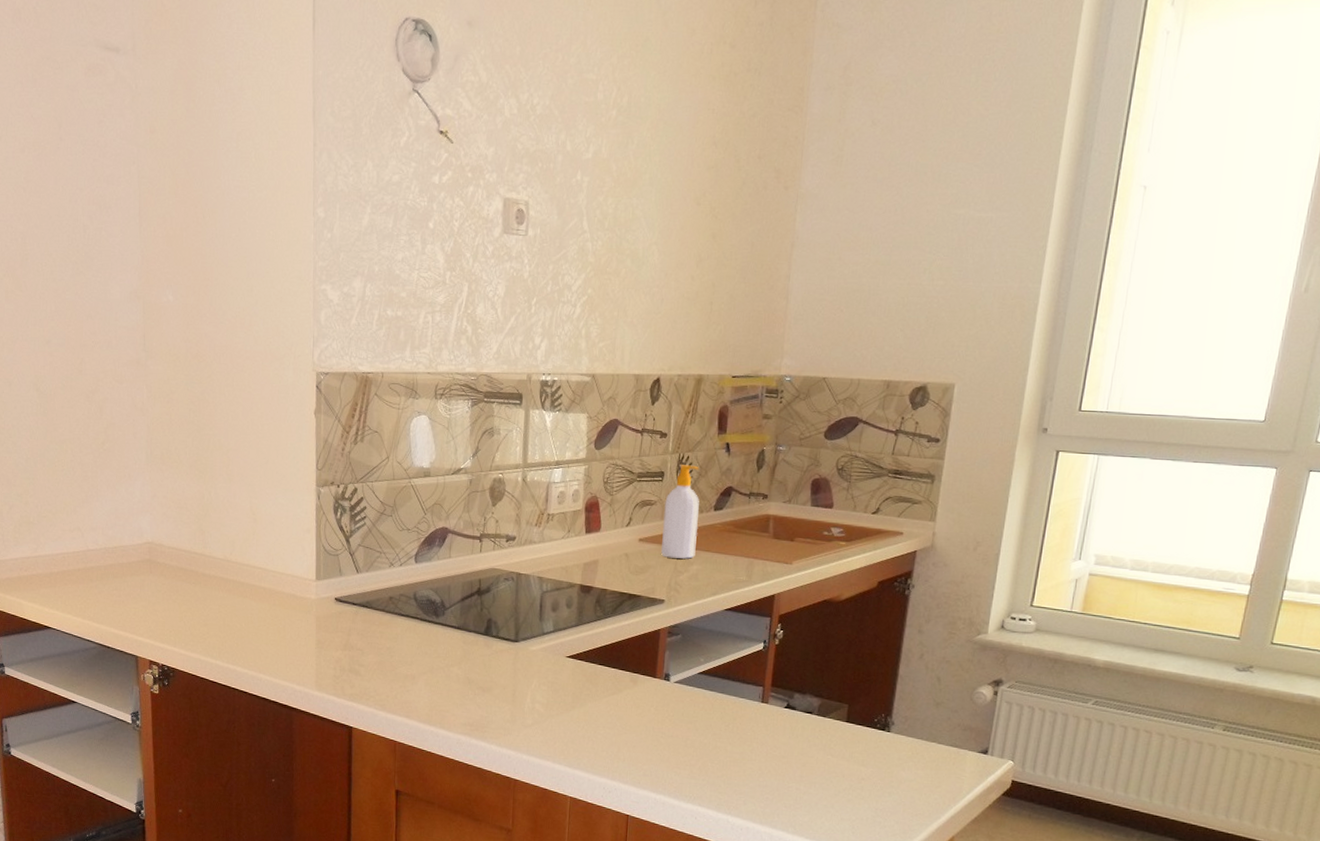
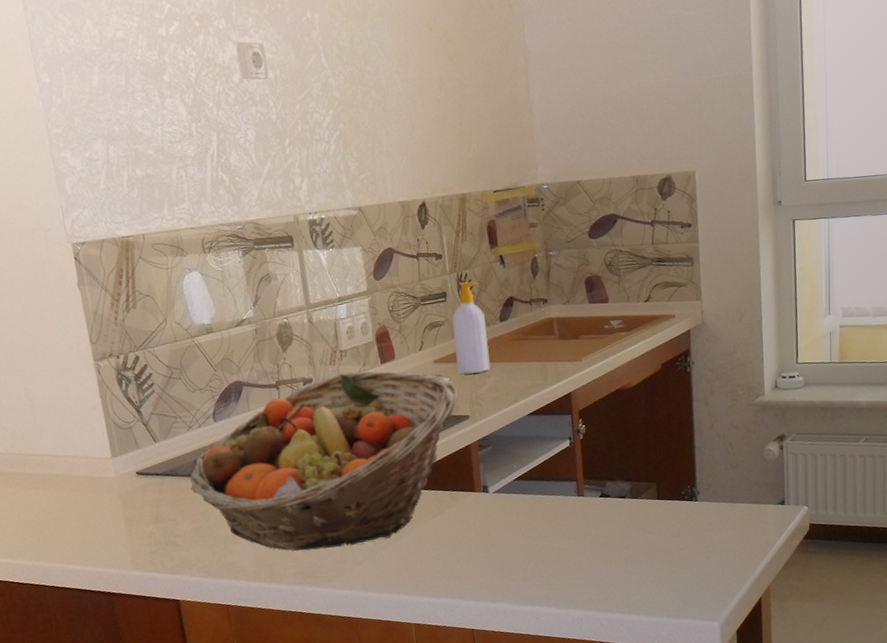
fruit basket: none [382,536,658,707] -> present [189,371,459,551]

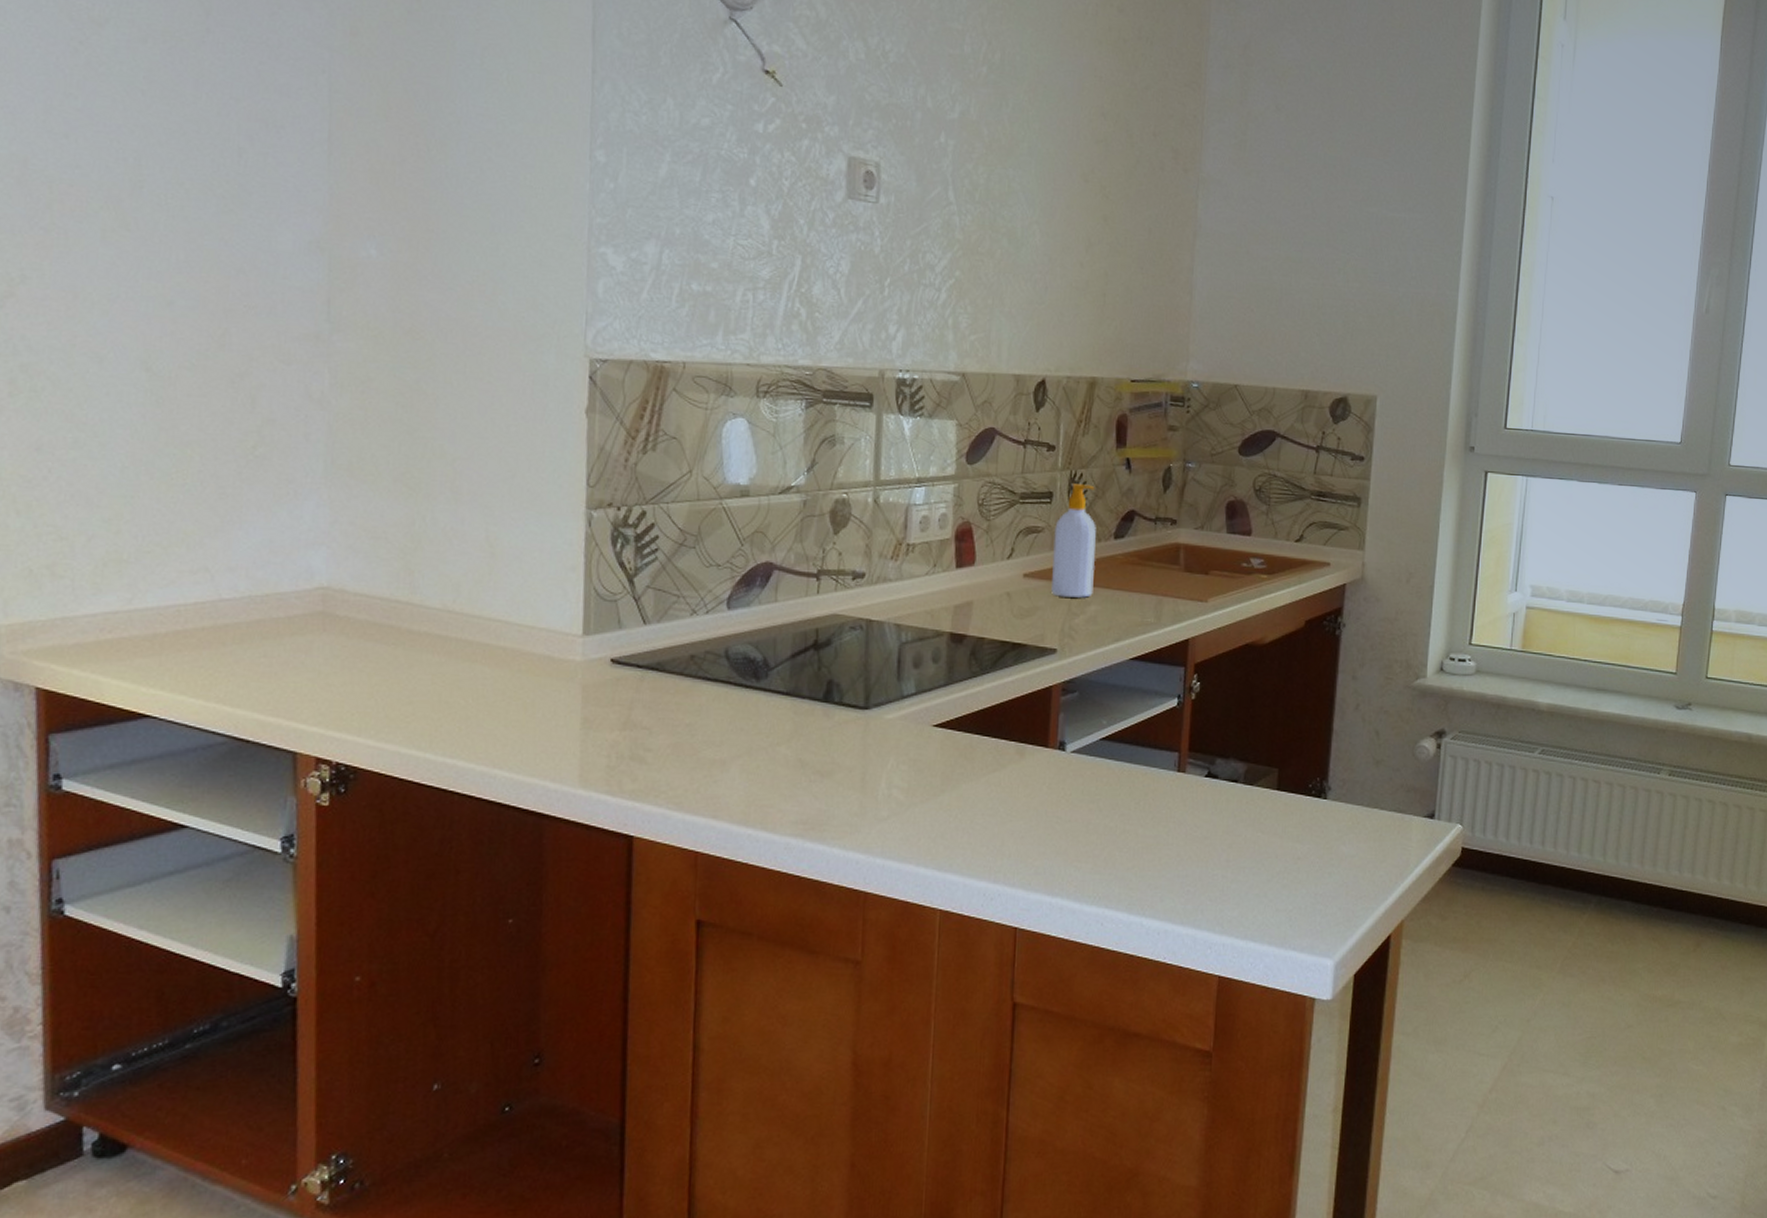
fruit basket: present [189,371,459,551] -> none [679,573,1047,794]

